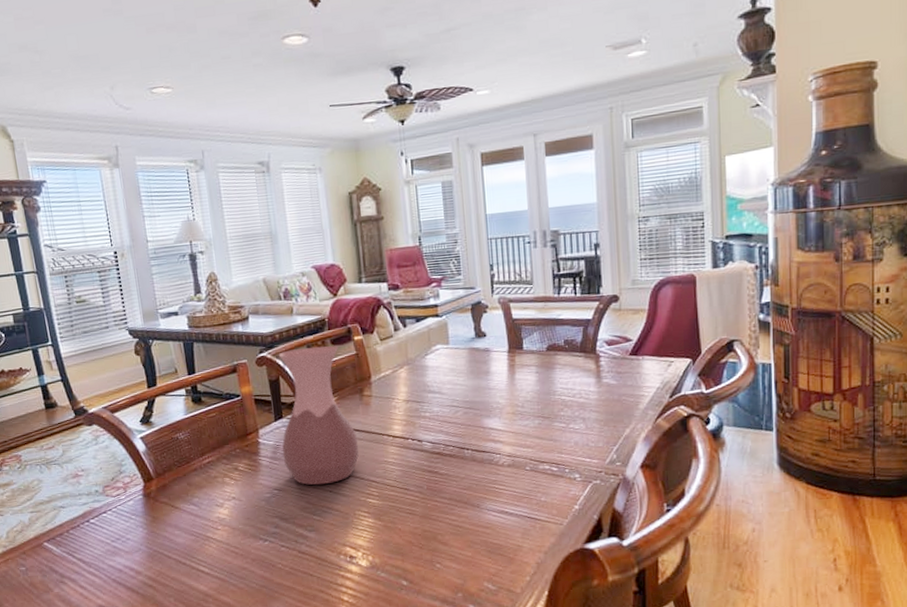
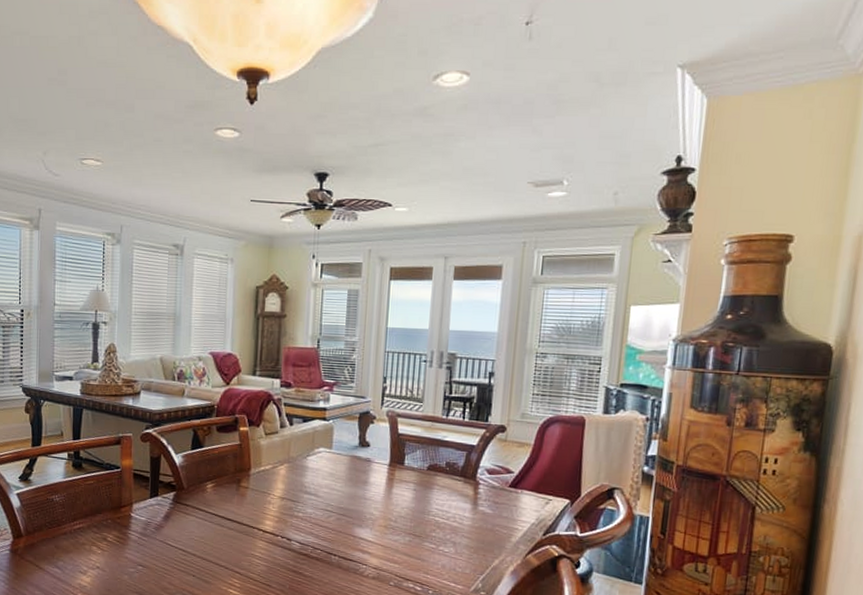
vase: present [278,346,359,485] -> none [152,430,228,568]

